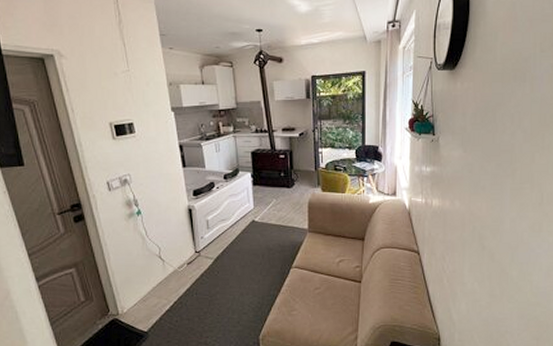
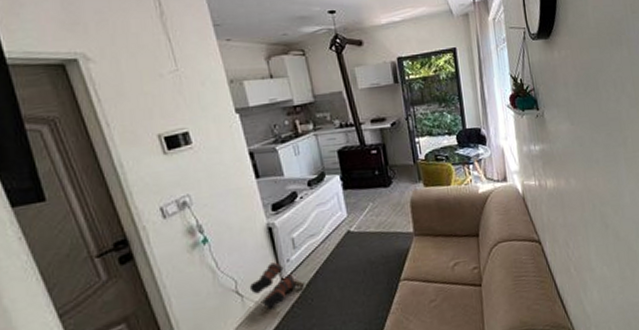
boots: none [169,238,214,275] -> present [249,262,305,310]

